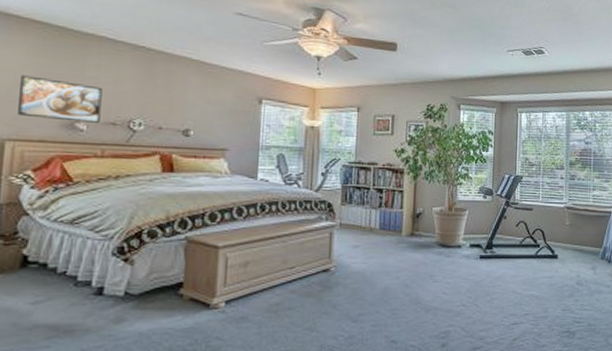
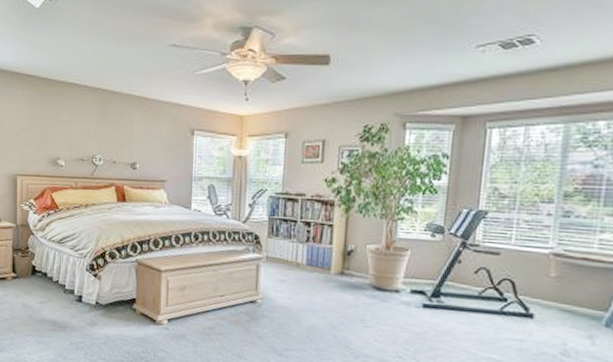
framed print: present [18,75,103,123] -> none [23,122,73,159]

